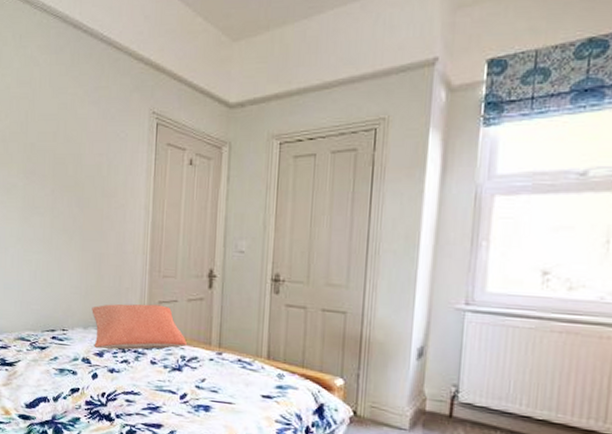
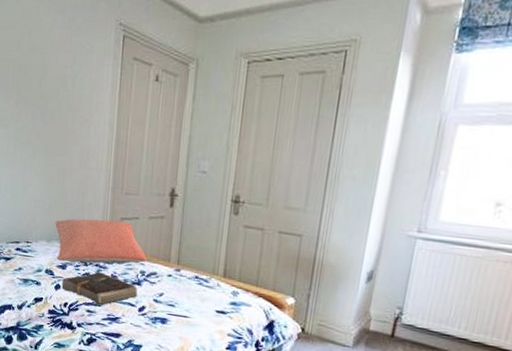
book: none [99,358,179,395] -> present [61,272,138,306]

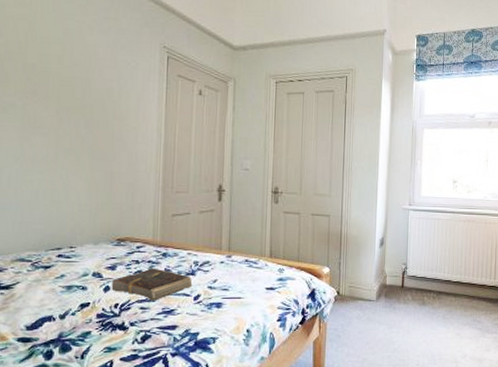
pillow: present [55,218,147,264] -> none [103,217,199,263]

